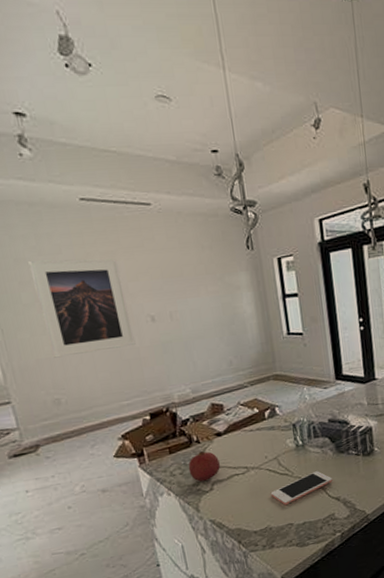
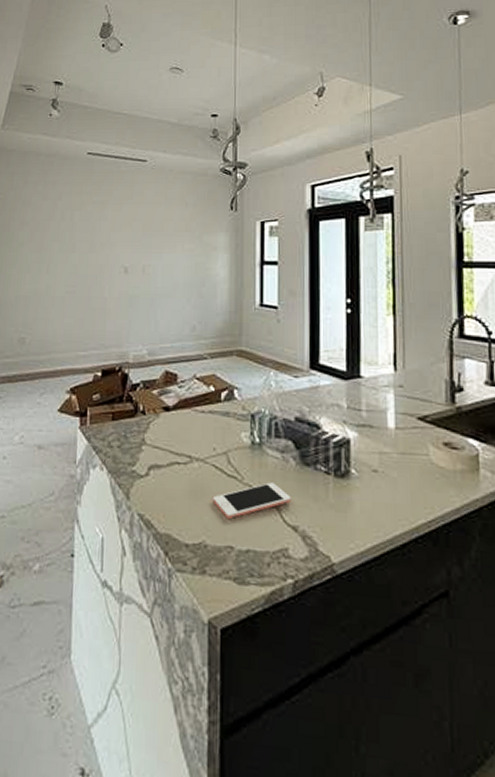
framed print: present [28,258,136,358] -> none [30,203,107,297]
fruit: present [188,450,220,482] -> none [127,424,162,462]

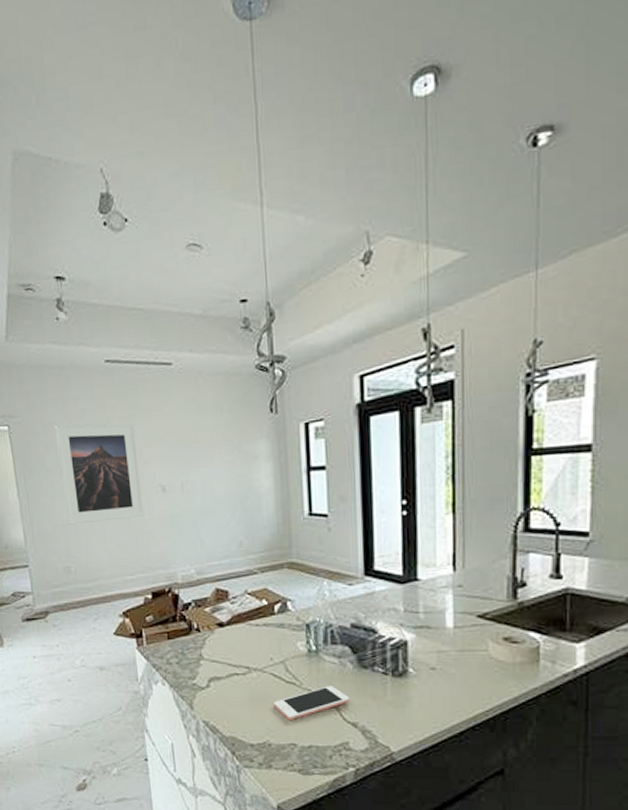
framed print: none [30,203,107,297] -> present [55,423,145,525]

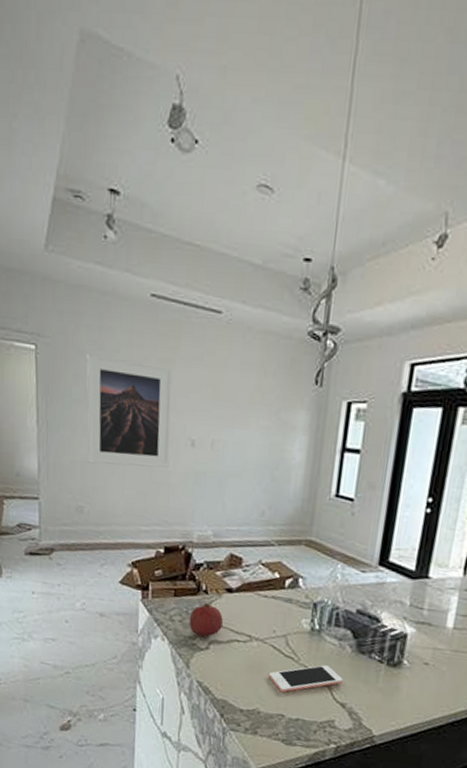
fruit: none [185,640,219,675] -> present [189,602,223,637]

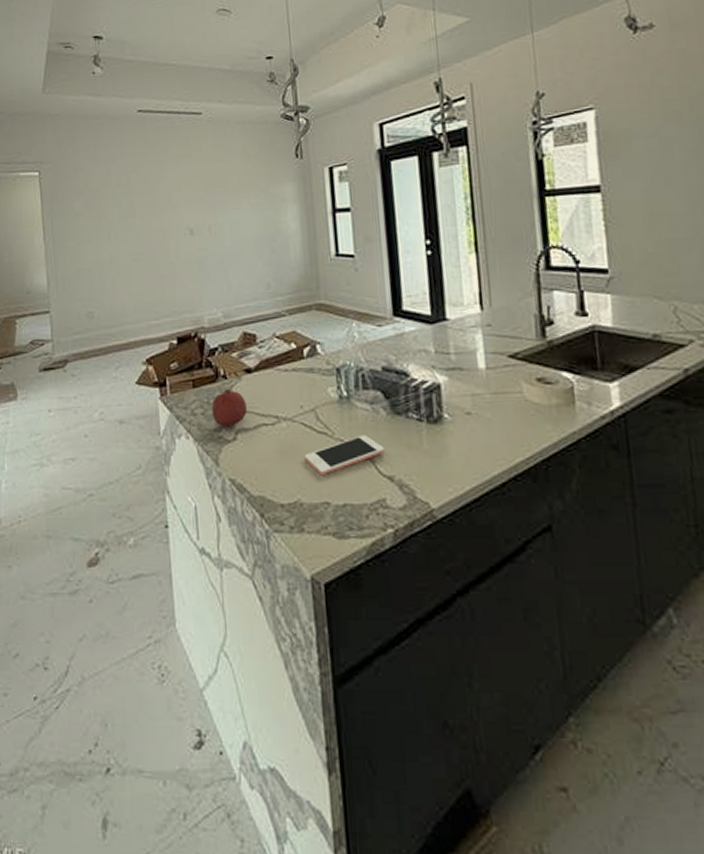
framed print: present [86,353,173,469] -> none [85,168,172,269]

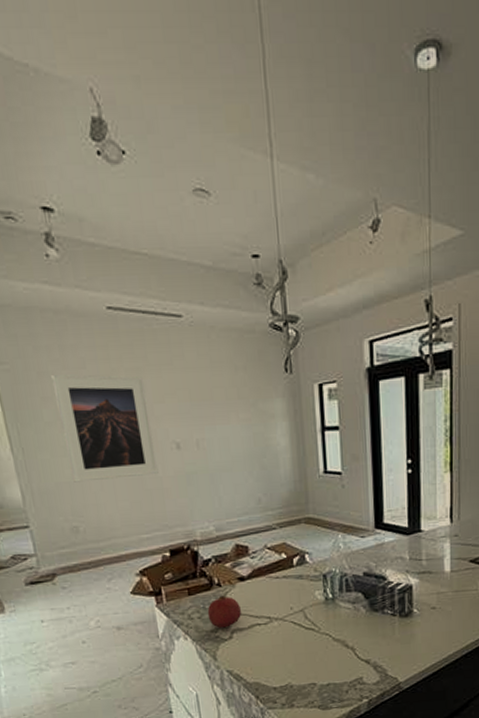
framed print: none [85,168,172,269] -> present [51,374,159,483]
cell phone: present [304,435,385,475] -> none [294,629,363,662]

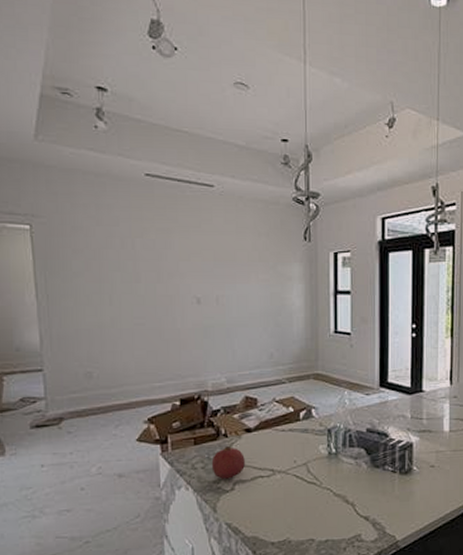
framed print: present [51,374,159,483] -> none [85,229,177,330]

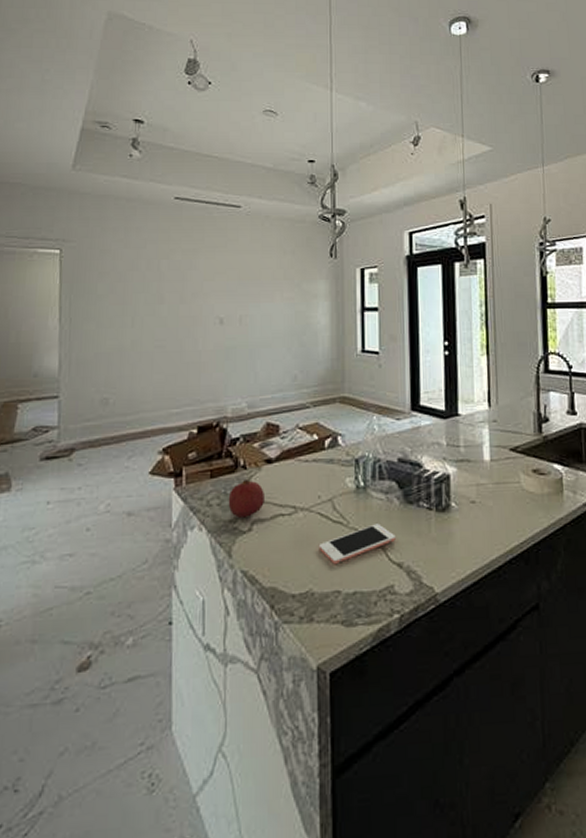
cell phone: none [294,484,363,517] -> present [318,523,396,564]

